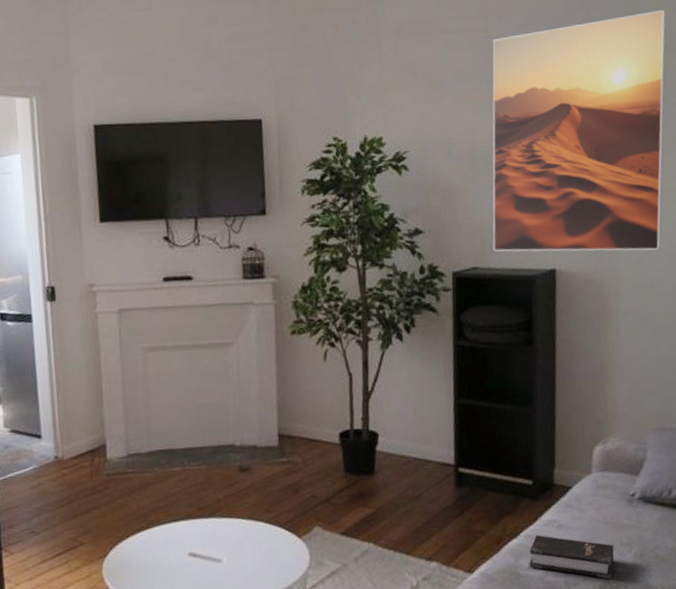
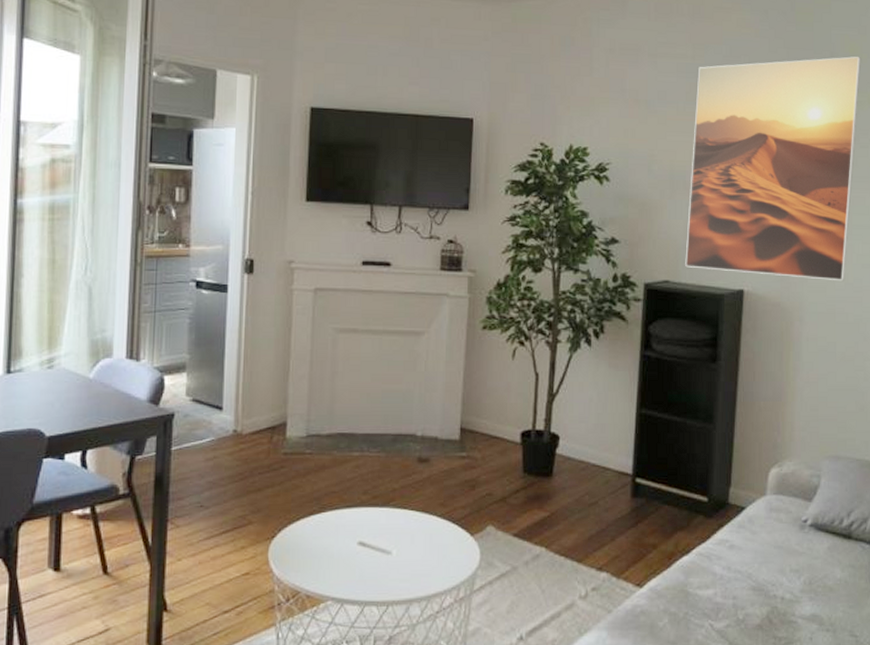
hardback book: present [529,534,614,579] -> none [699,553,783,605]

